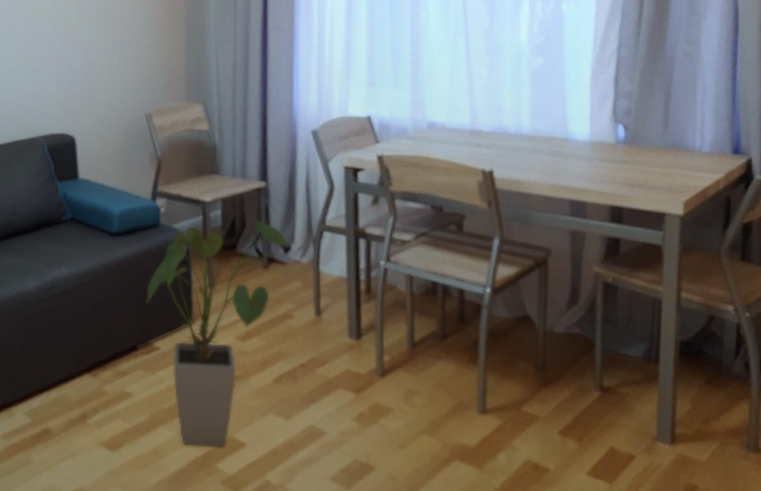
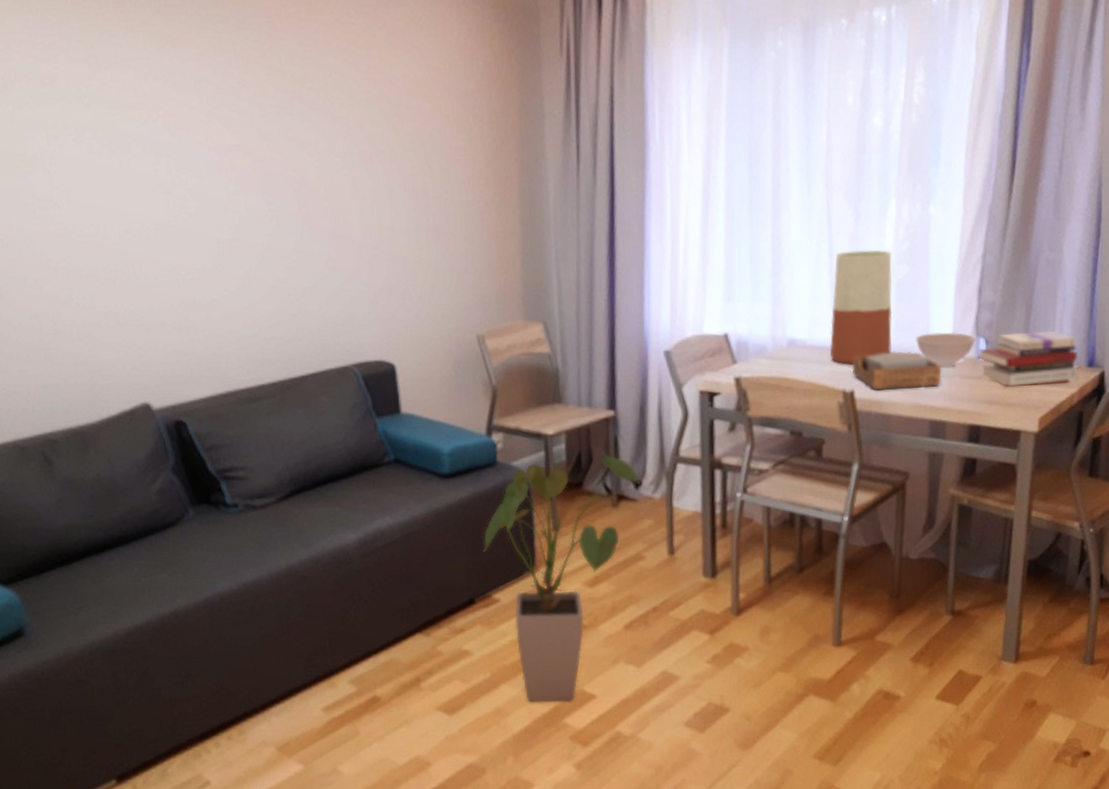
vase: none [468,43,530,146] -> present [829,250,893,365]
napkin holder: none [489,135,582,171] -> present [851,351,943,391]
bowl: none [553,118,615,152] -> present [916,332,977,369]
books: none [617,118,723,171] -> present [978,330,1078,387]

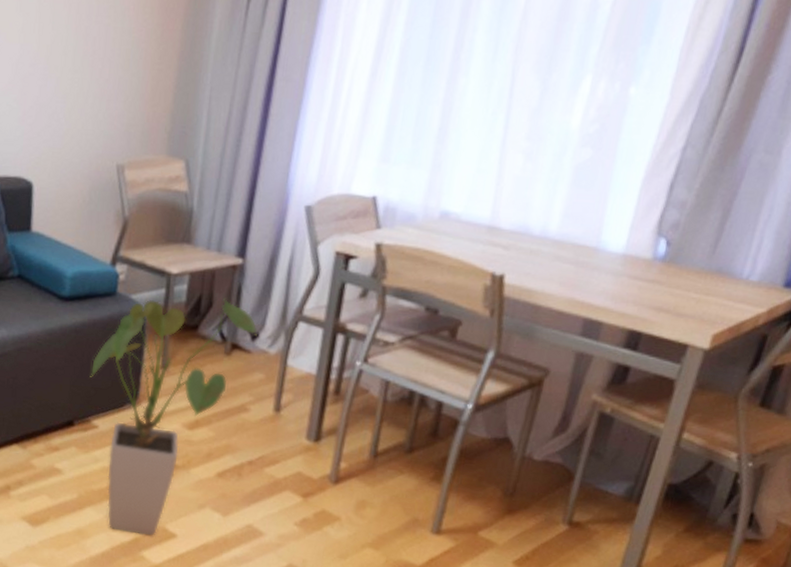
vase: present [829,250,893,365] -> none [484,125,576,247]
napkin holder: present [851,351,943,391] -> none [506,239,611,284]
bowl: present [916,332,977,369] -> none [585,225,657,266]
books: present [978,330,1078,387] -> none [654,237,778,301]

